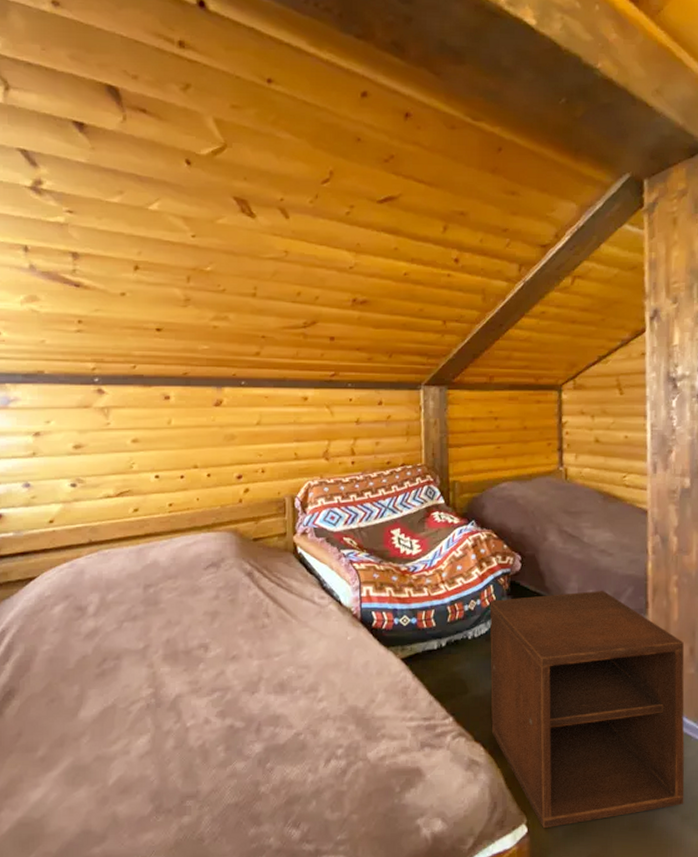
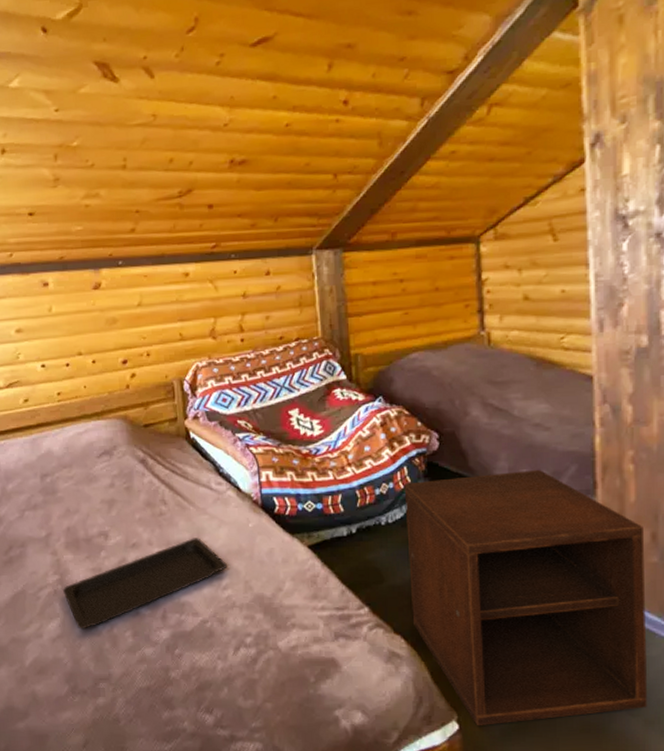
serving tray: none [157,650,325,745] -> present [63,538,228,629]

